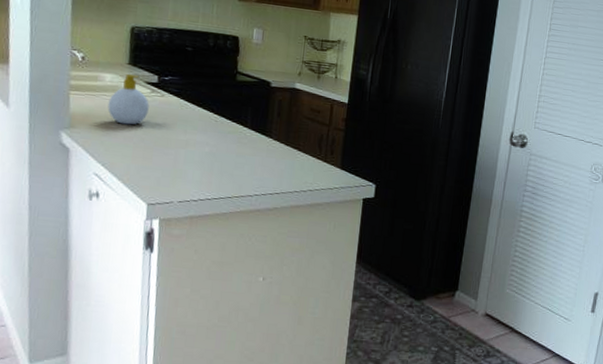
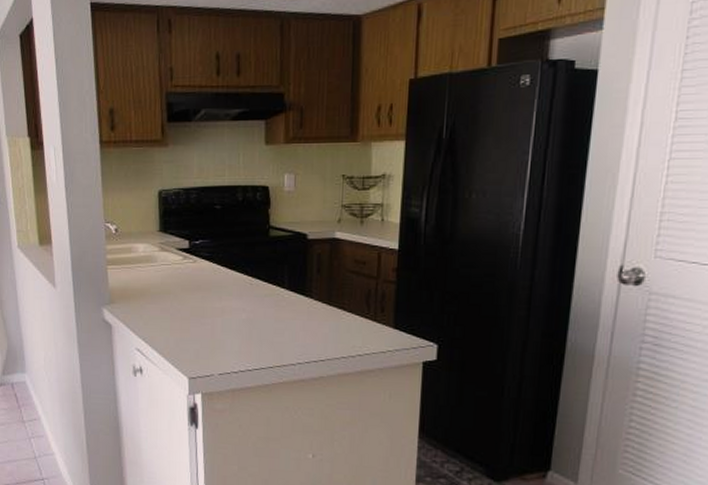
soap bottle: present [107,74,149,125] -> none [143,242,183,296]

